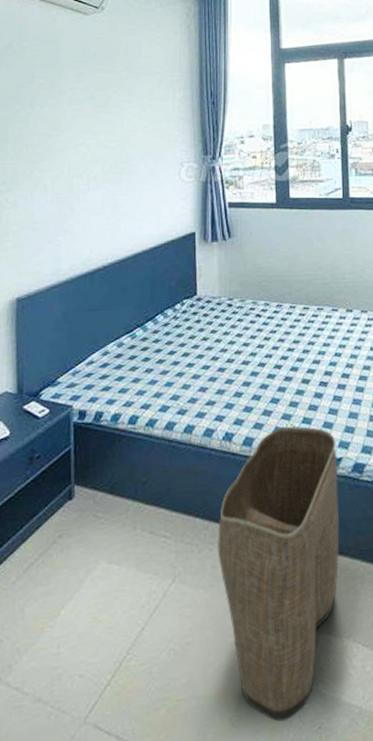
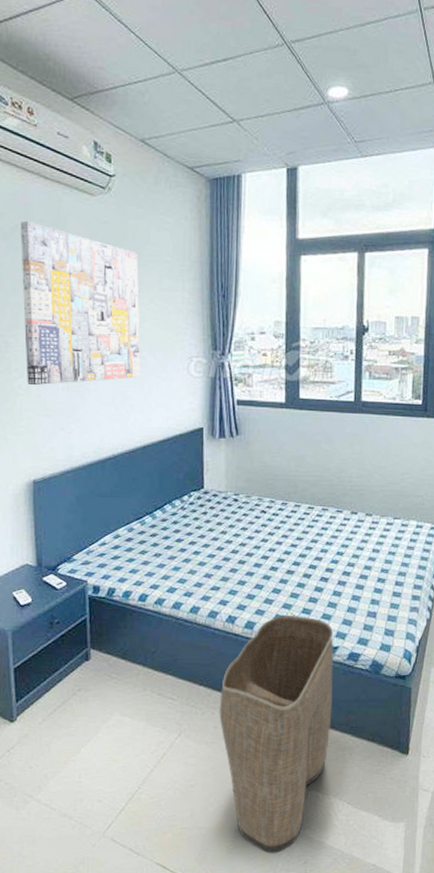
wall art: none [13,39,132,197] -> present [20,220,141,385]

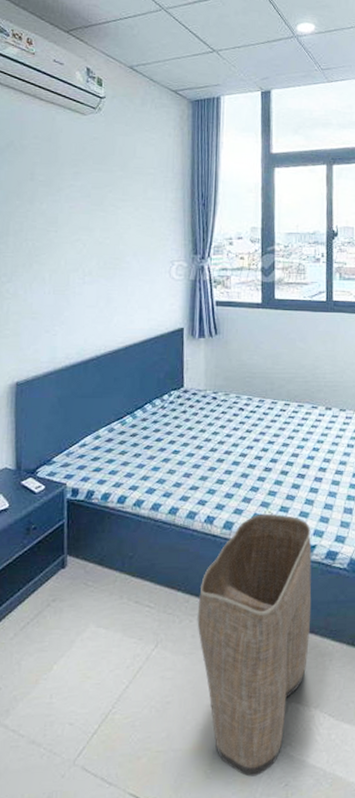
wall art: present [20,220,141,385] -> none [14,137,125,289]

